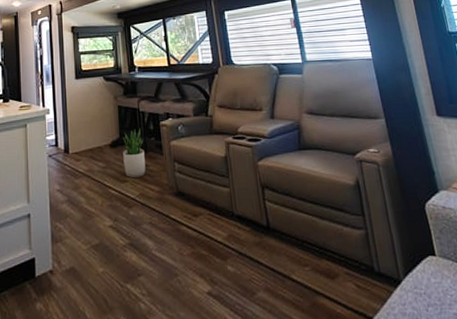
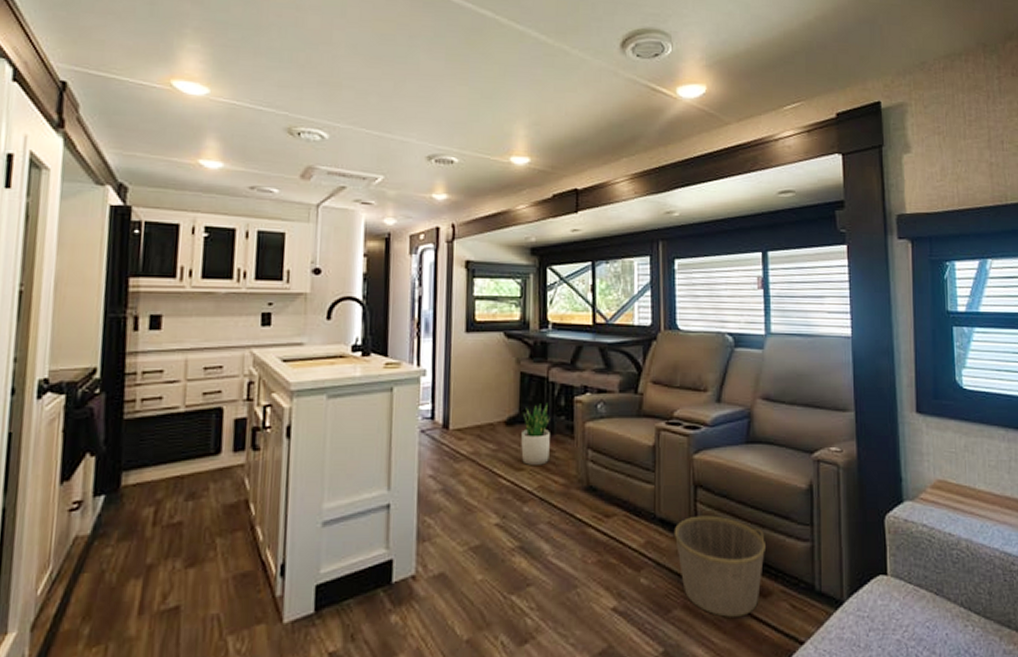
basket: none [249,211,328,297] -> present [673,515,767,617]

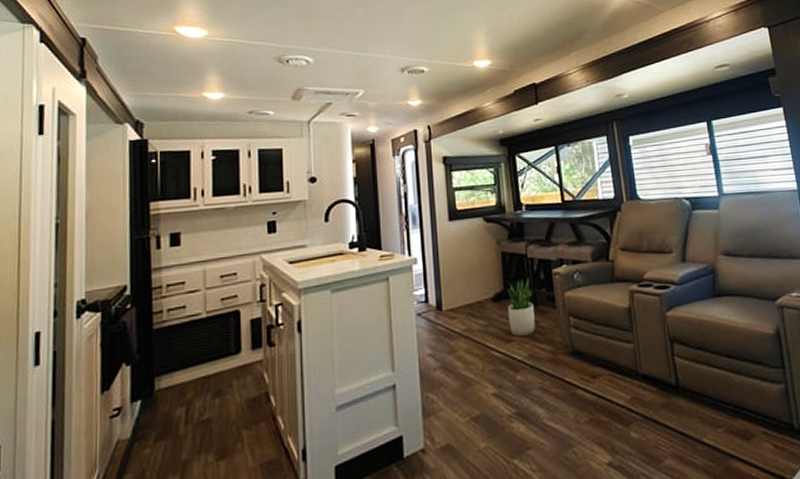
basket: present [673,515,767,617] -> none [656,367,744,462]

